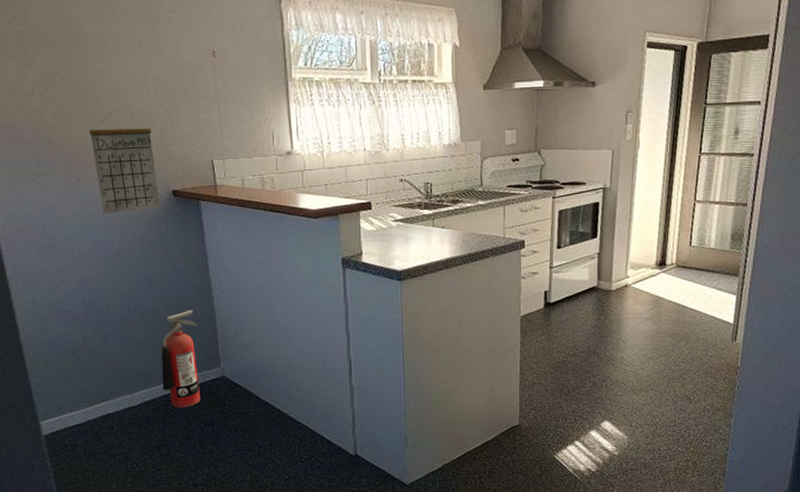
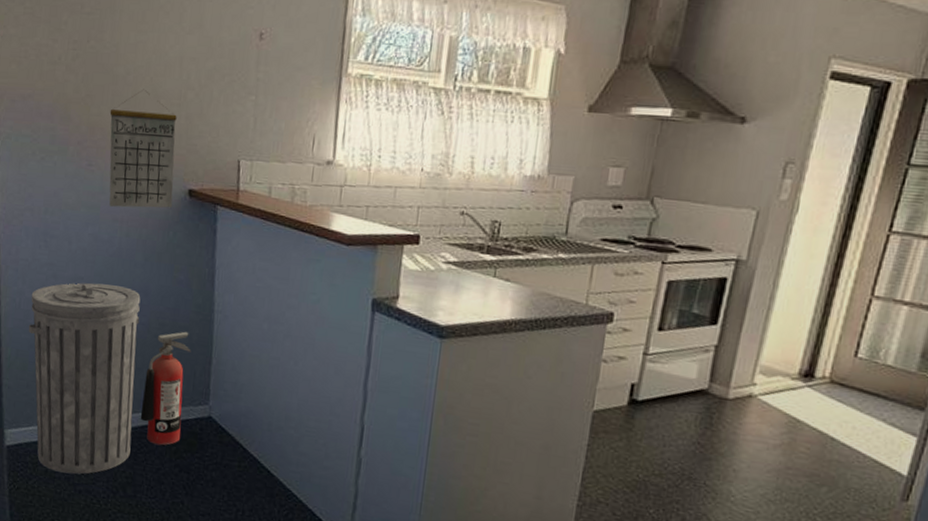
trash can: none [44,281,159,448] -> present [28,282,141,475]

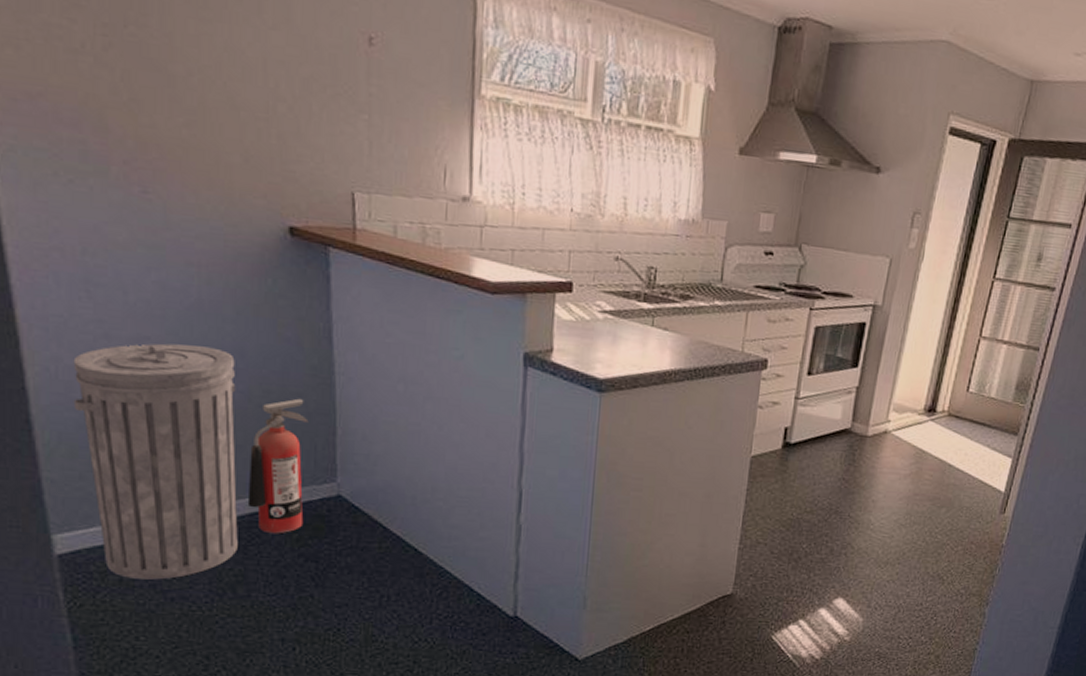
calendar: present [109,89,177,208] -> none [167,96,268,250]

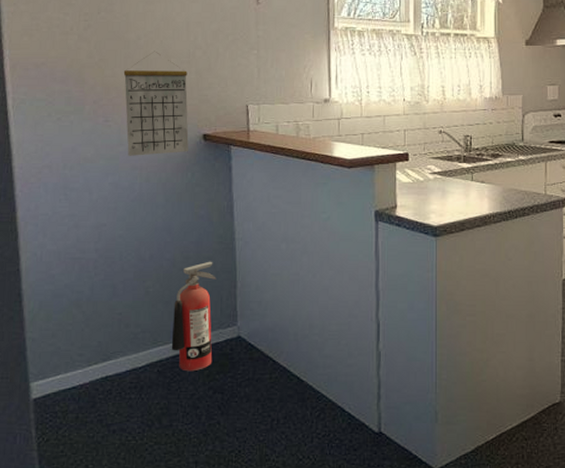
trash can: present [73,343,238,580] -> none [51,228,165,416]
calendar: none [167,96,268,250] -> present [123,51,189,156]

